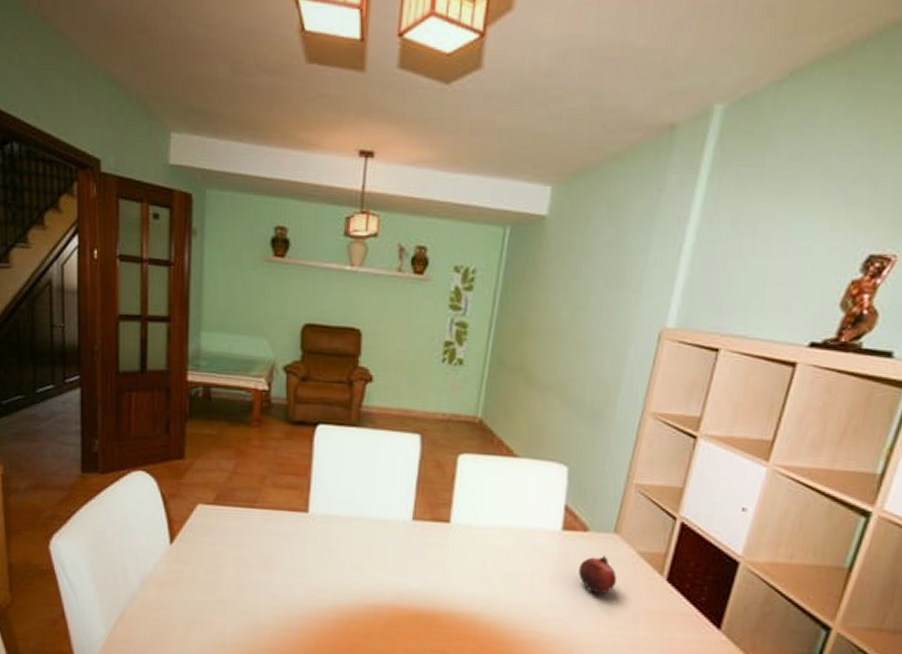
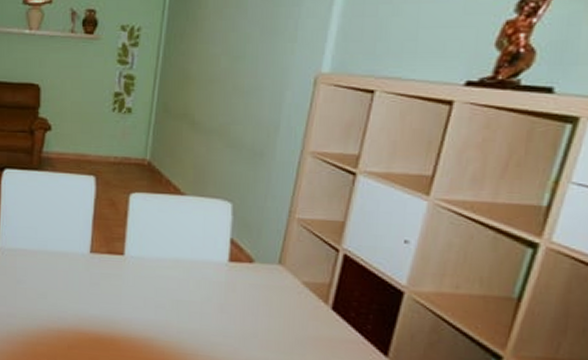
fruit: present [579,555,617,595] -> none [246,285,283,322]

